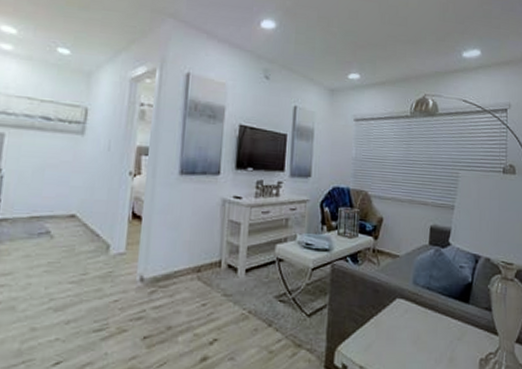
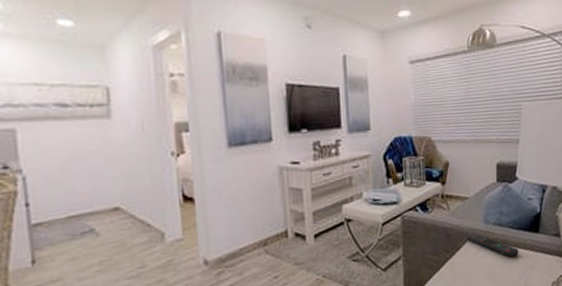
remote control: none [394,293,447,323] -> present [466,233,519,257]

